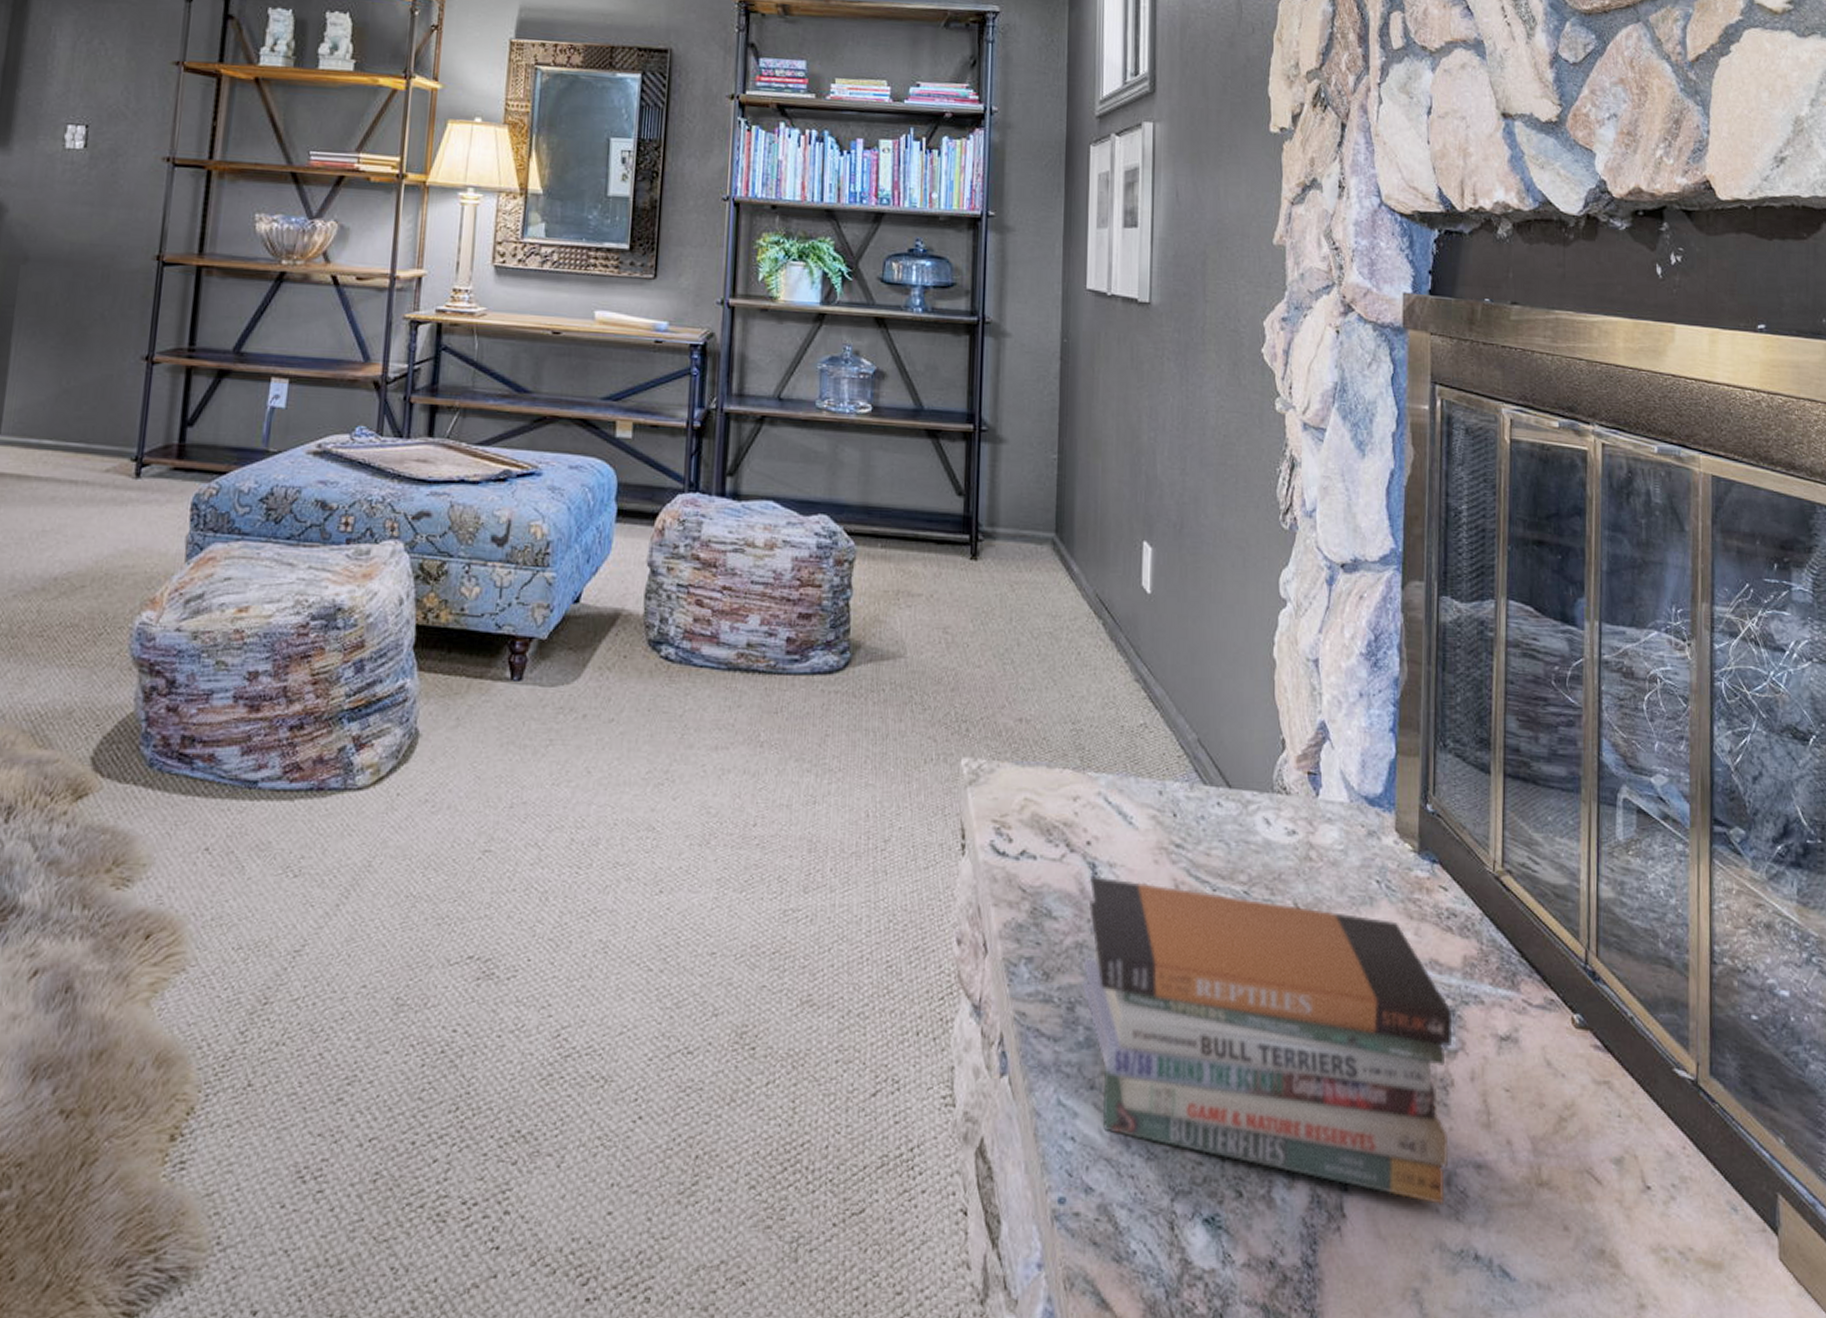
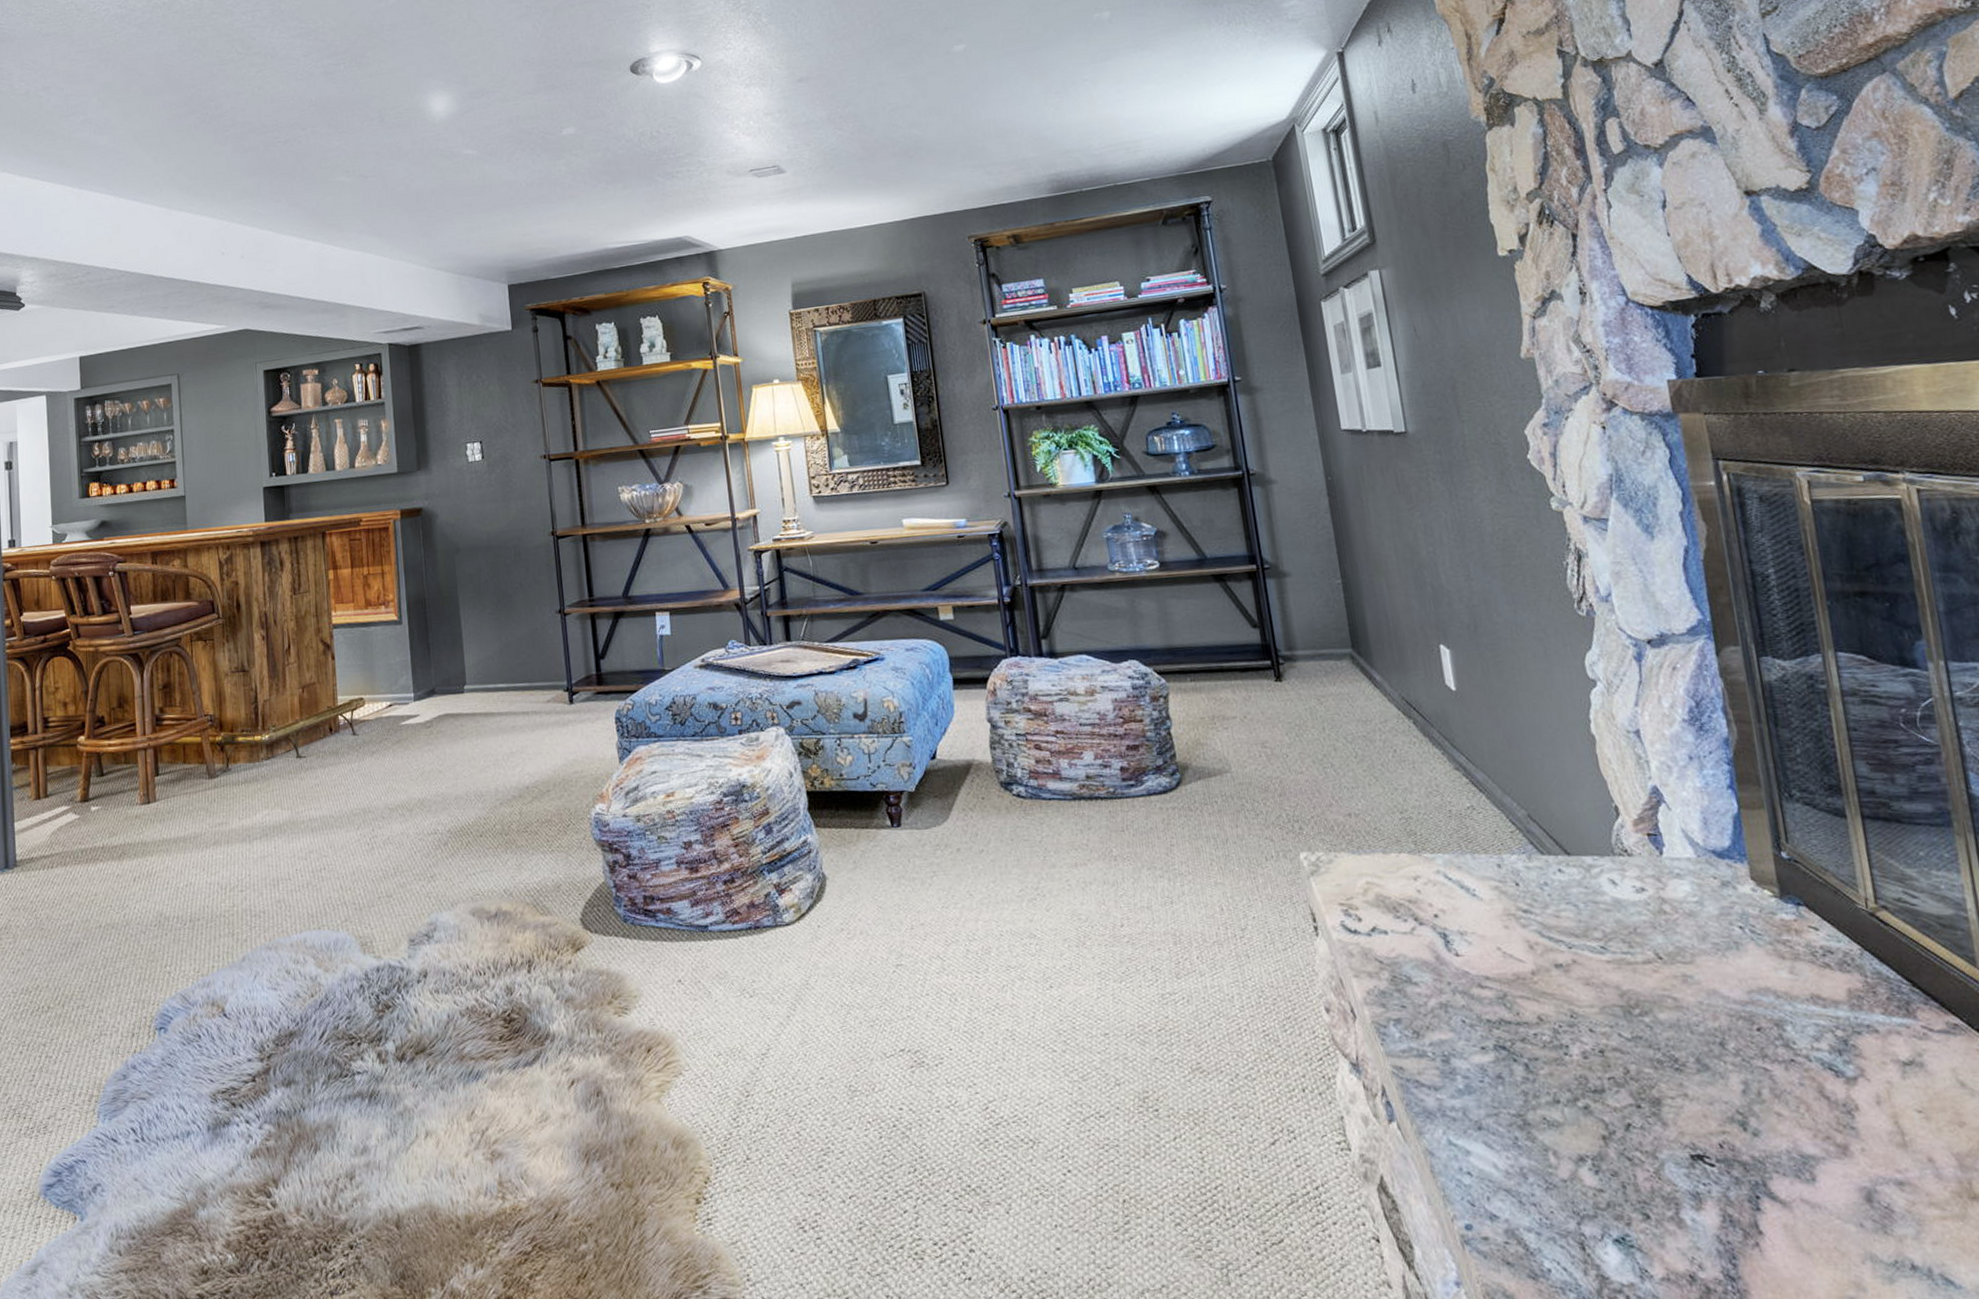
book stack: present [1082,876,1453,1204] -> none [1442,944,1869,1220]

